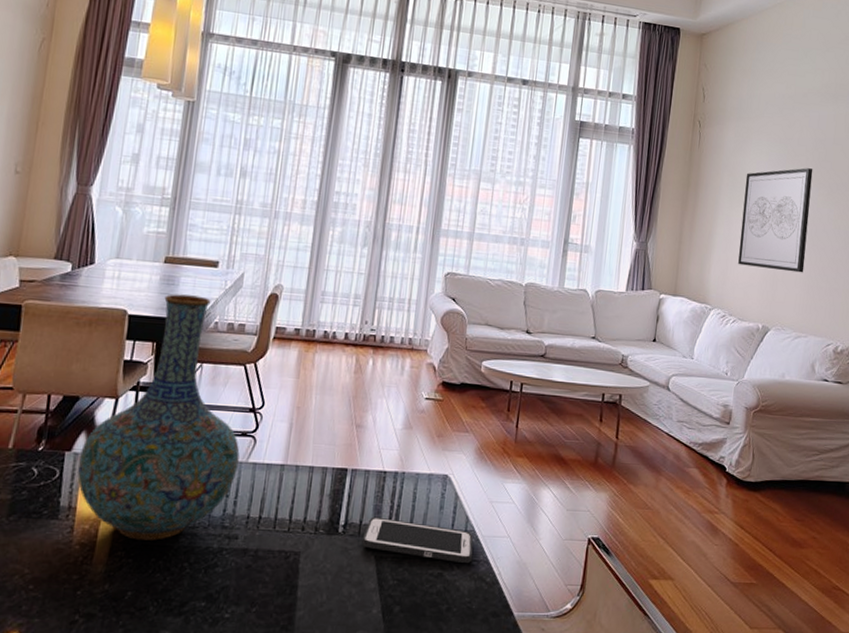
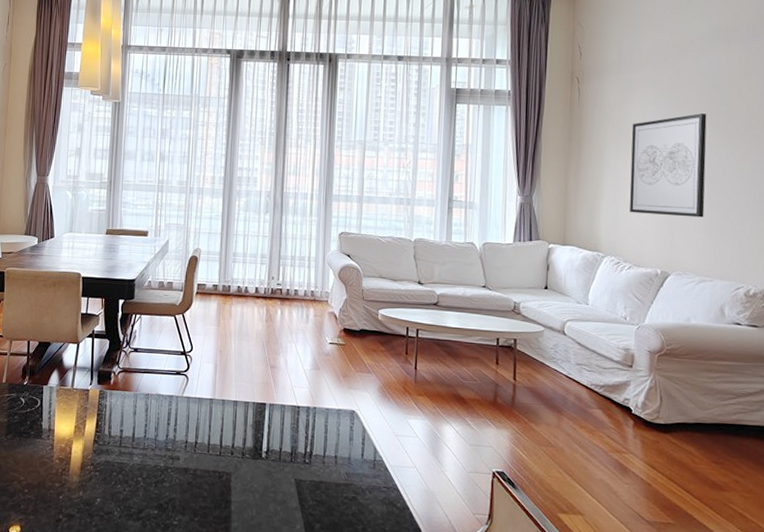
vase: present [77,294,240,541] -> none [53,259,176,458]
cell phone: present [362,516,473,563] -> none [283,445,383,489]

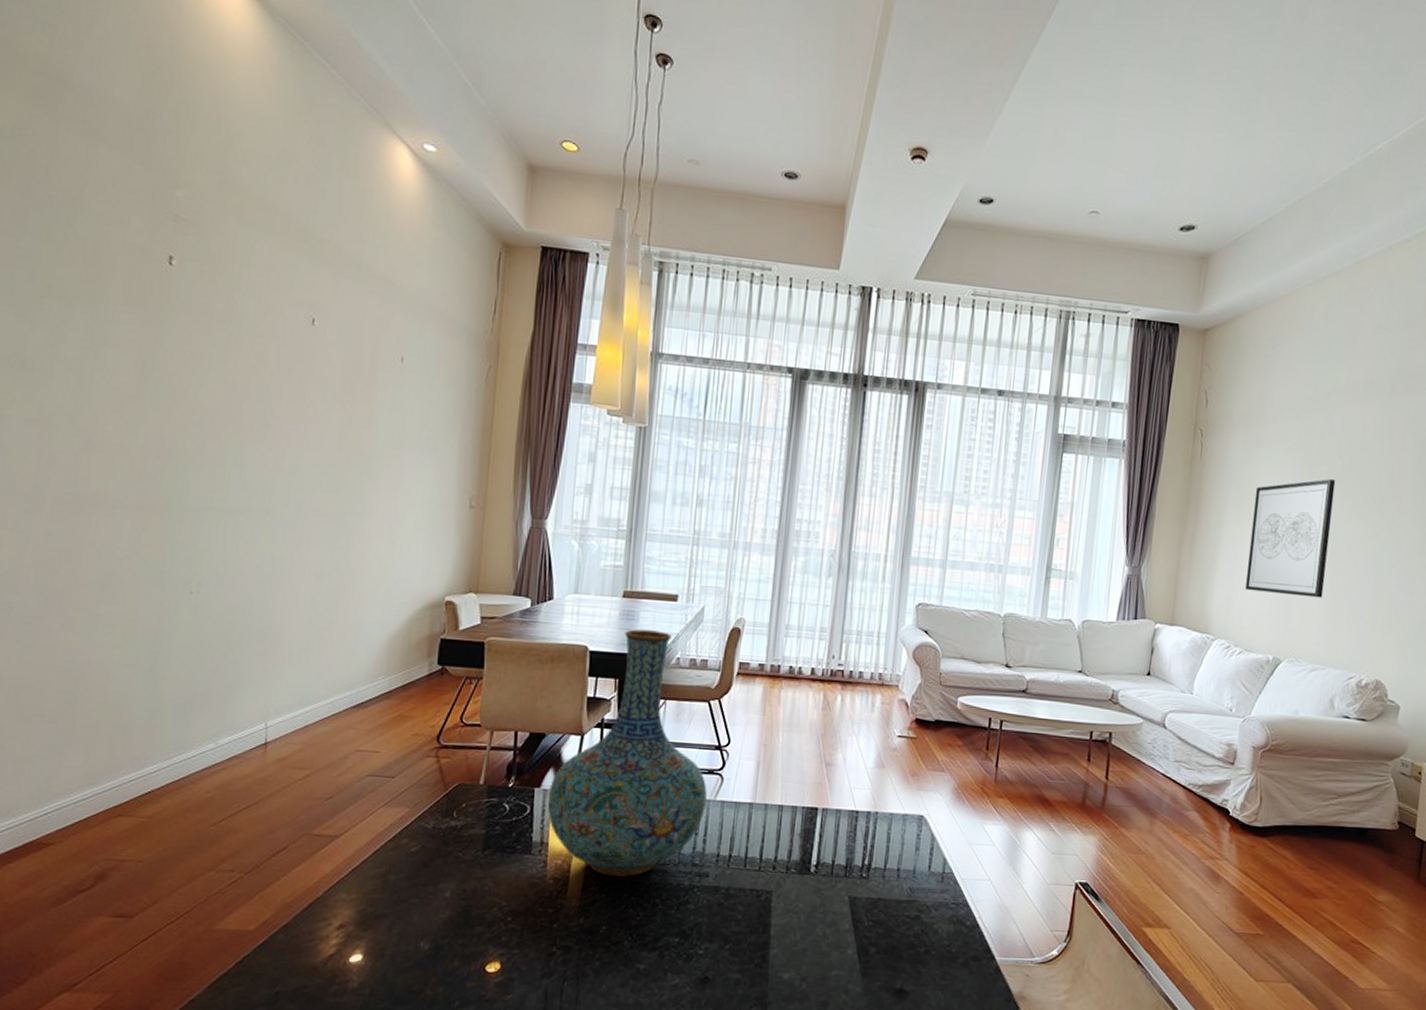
vase: none [53,259,176,458] -> present [547,629,707,877]

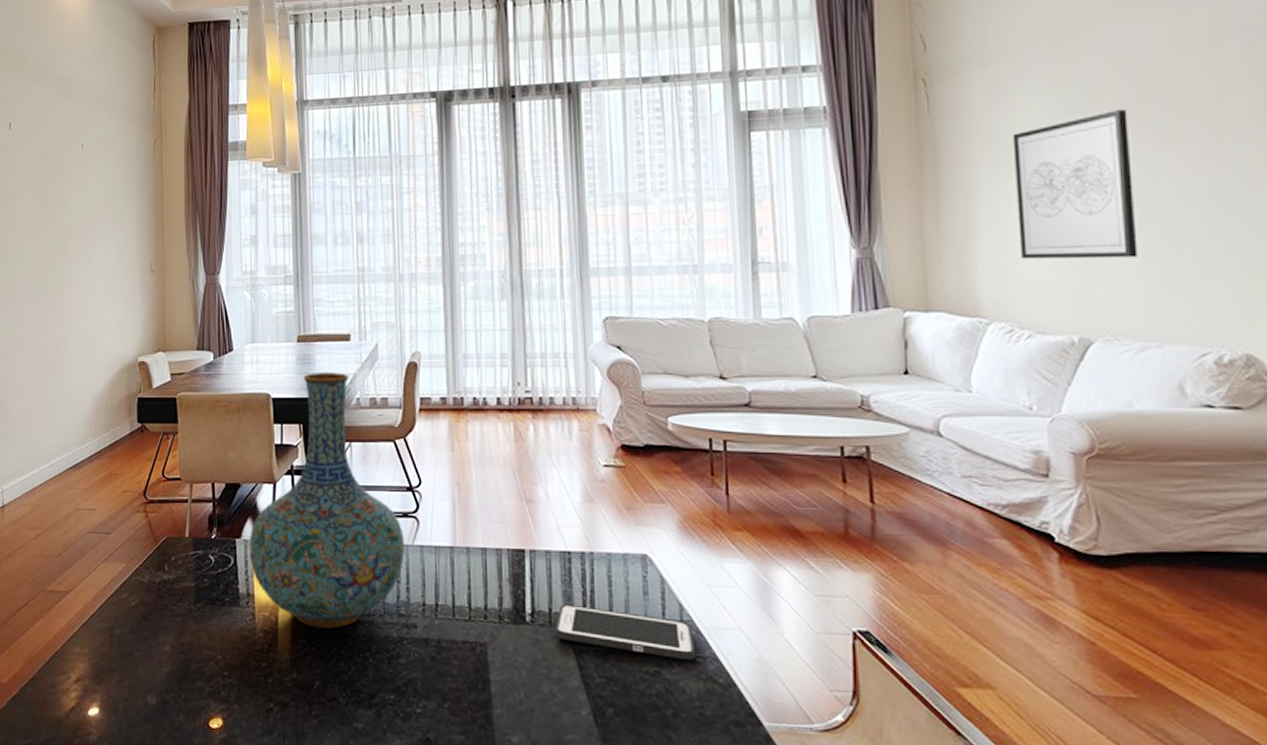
cell phone: none [835,857,952,906] -> present [555,604,695,660]

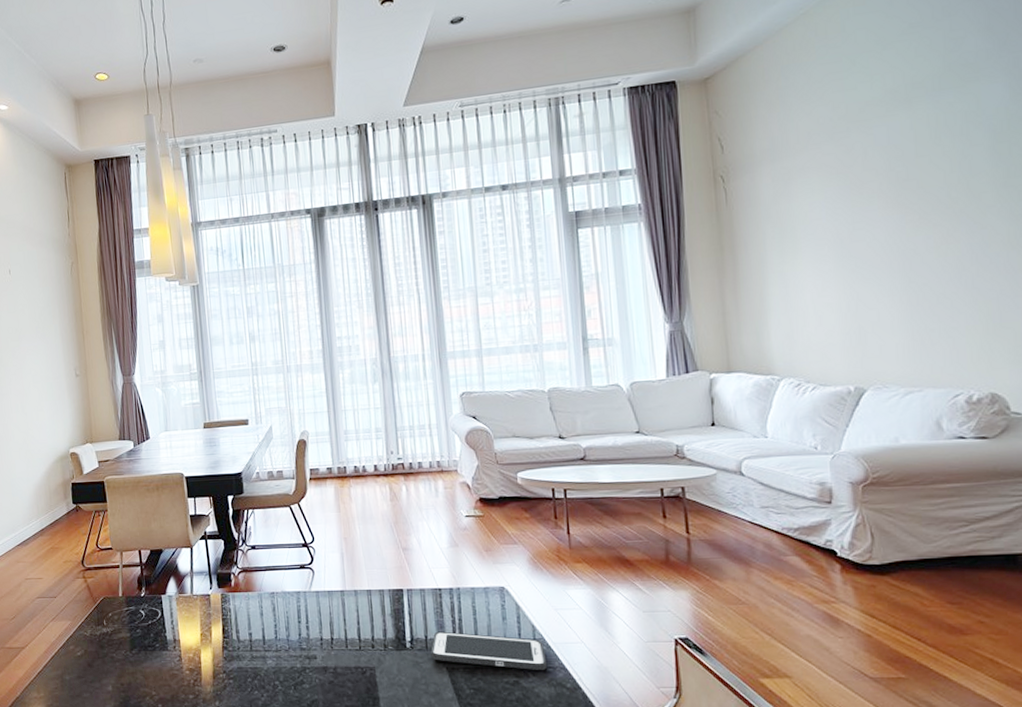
vase: present [249,372,405,629] -> none [173,452,304,664]
wall art: present [1012,110,1138,259] -> none [797,193,902,325]

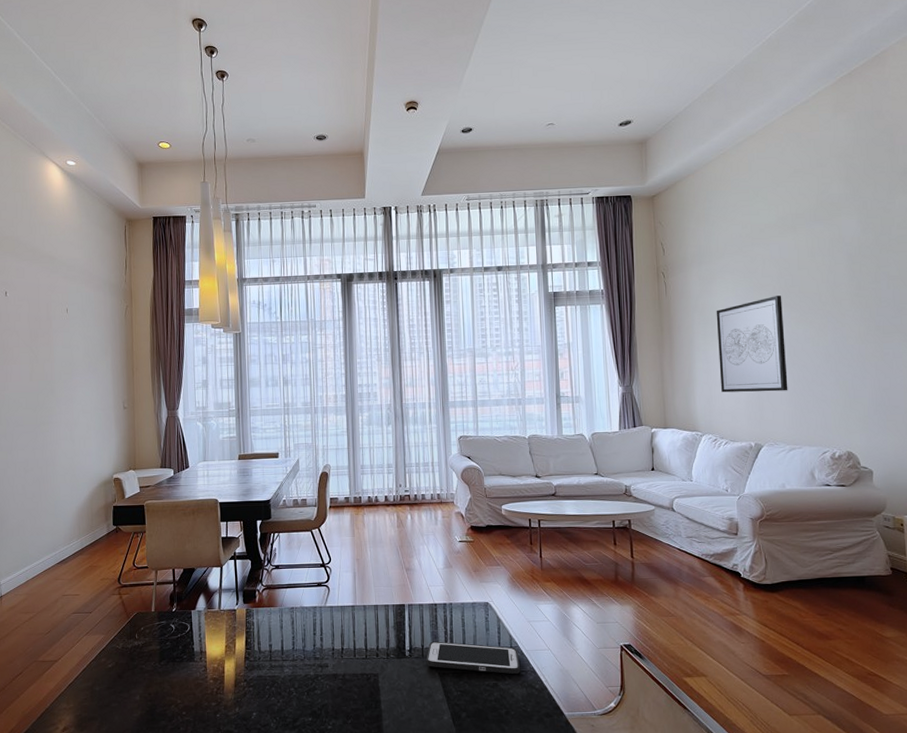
wall art: none [797,193,902,325] -> present [716,295,788,393]

